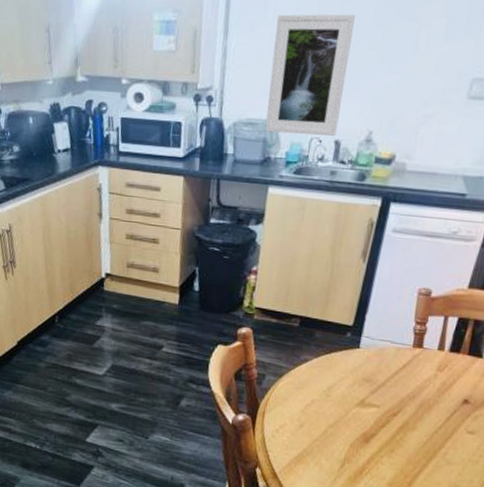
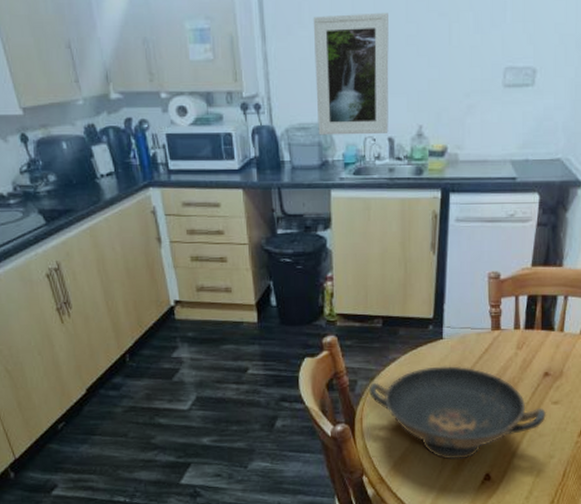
decorative bowl: none [274,374,460,472] -> present [368,366,547,460]

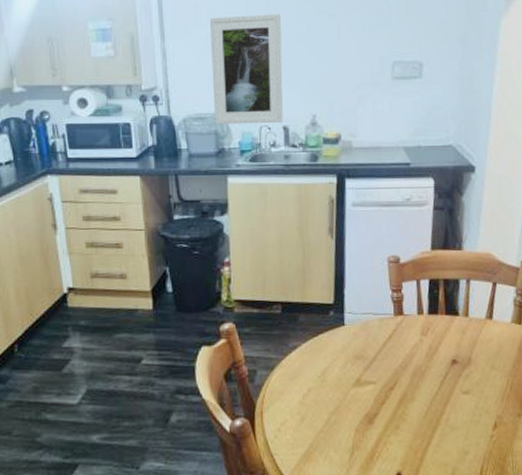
decorative bowl: present [368,366,547,460] -> none [268,353,458,457]

